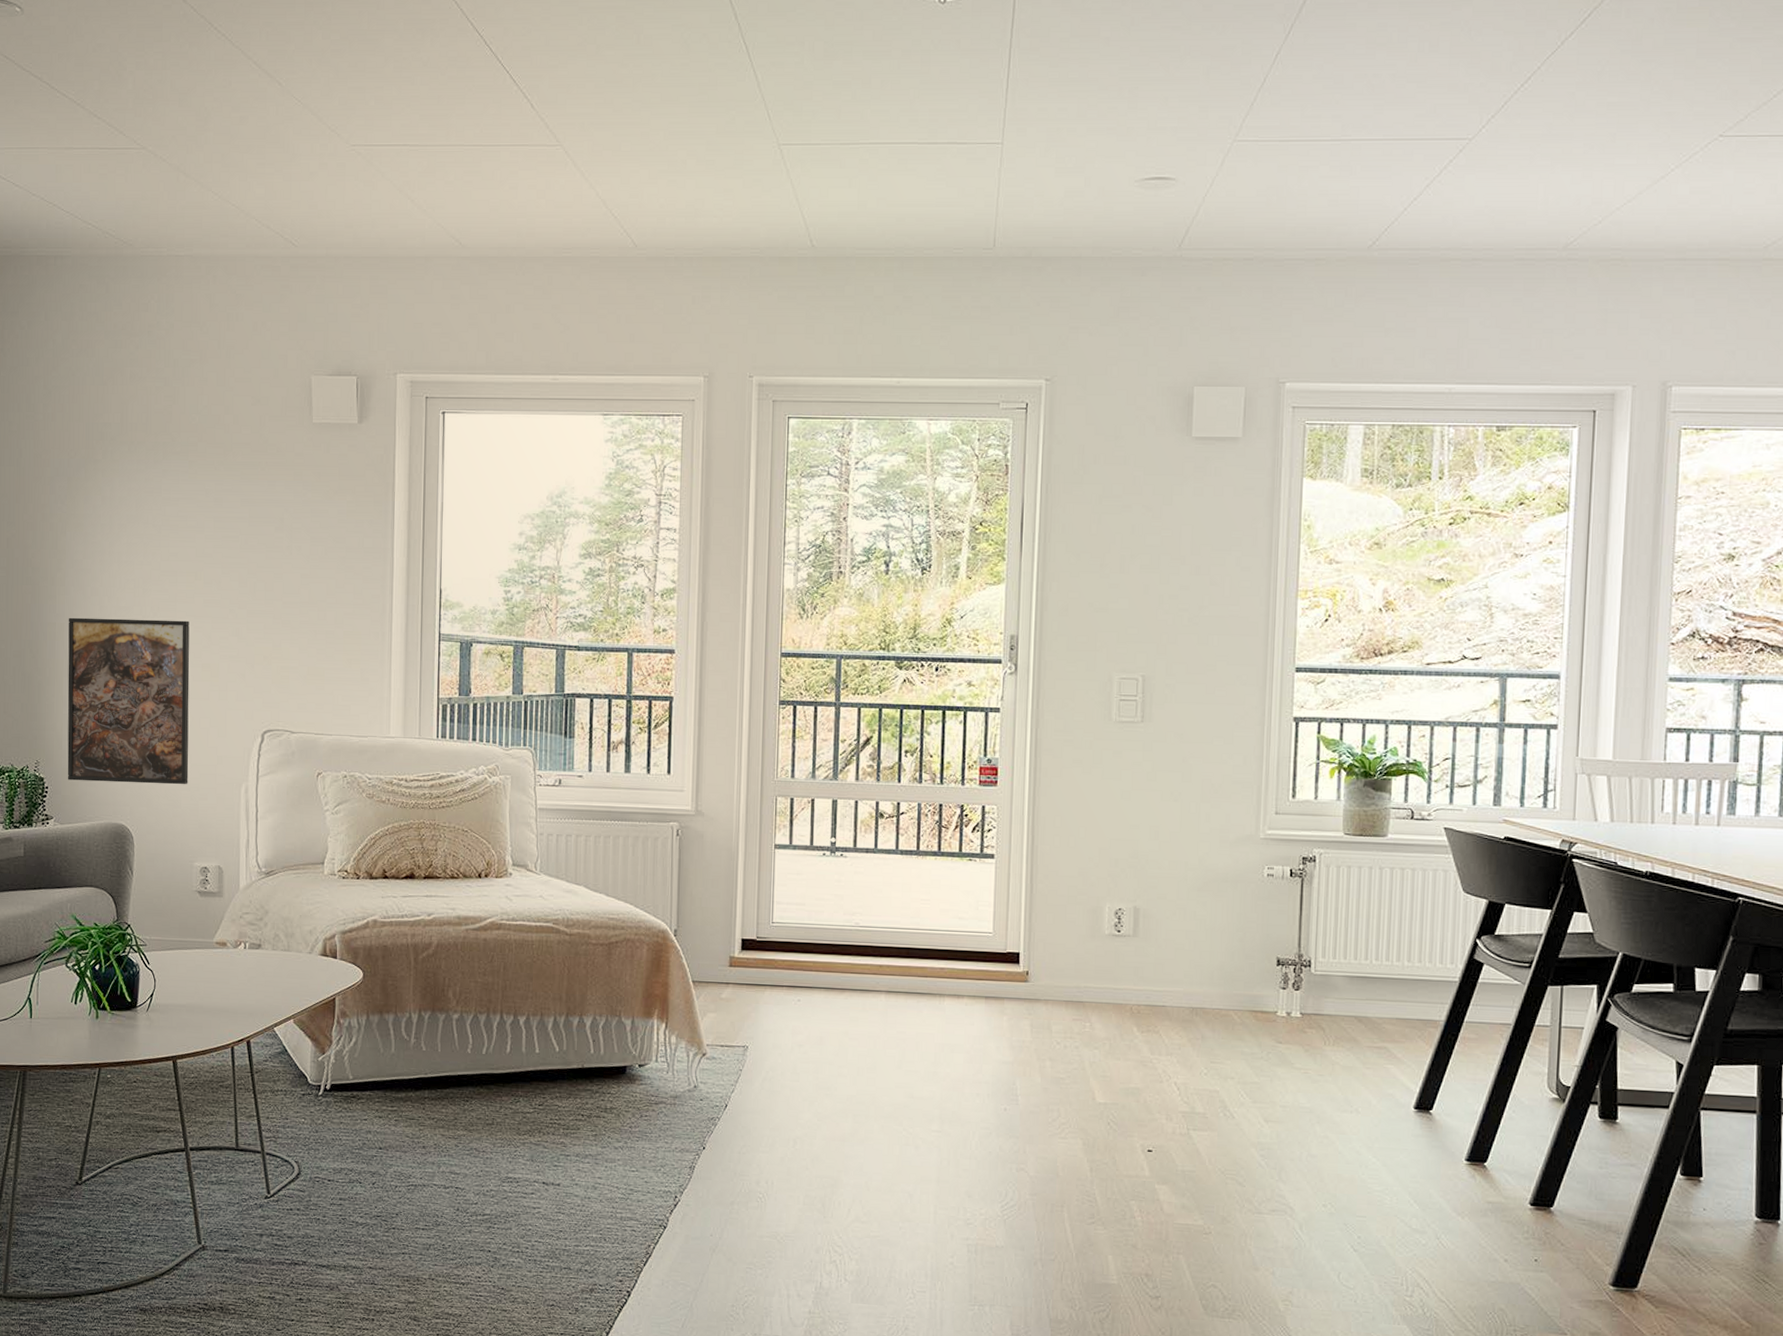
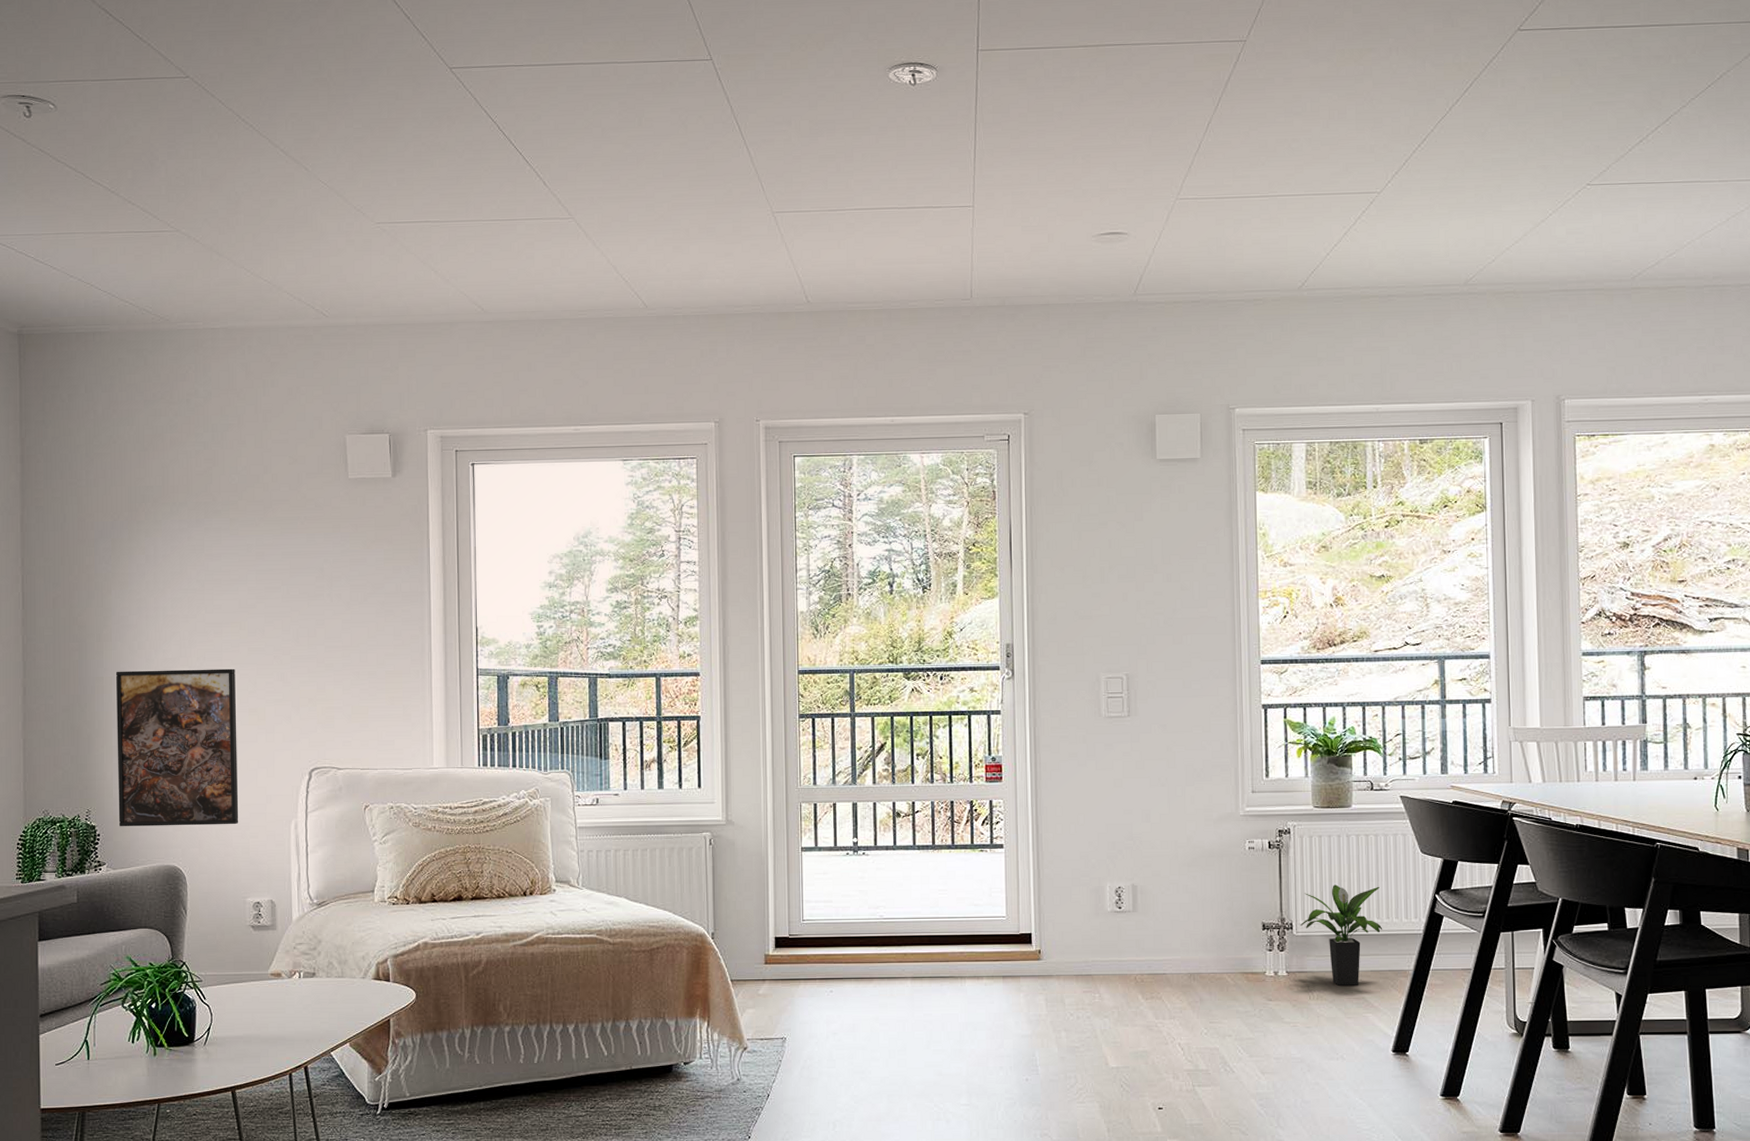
potted plant: none [1320,921,1413,1033] -> present [1300,884,1383,986]

